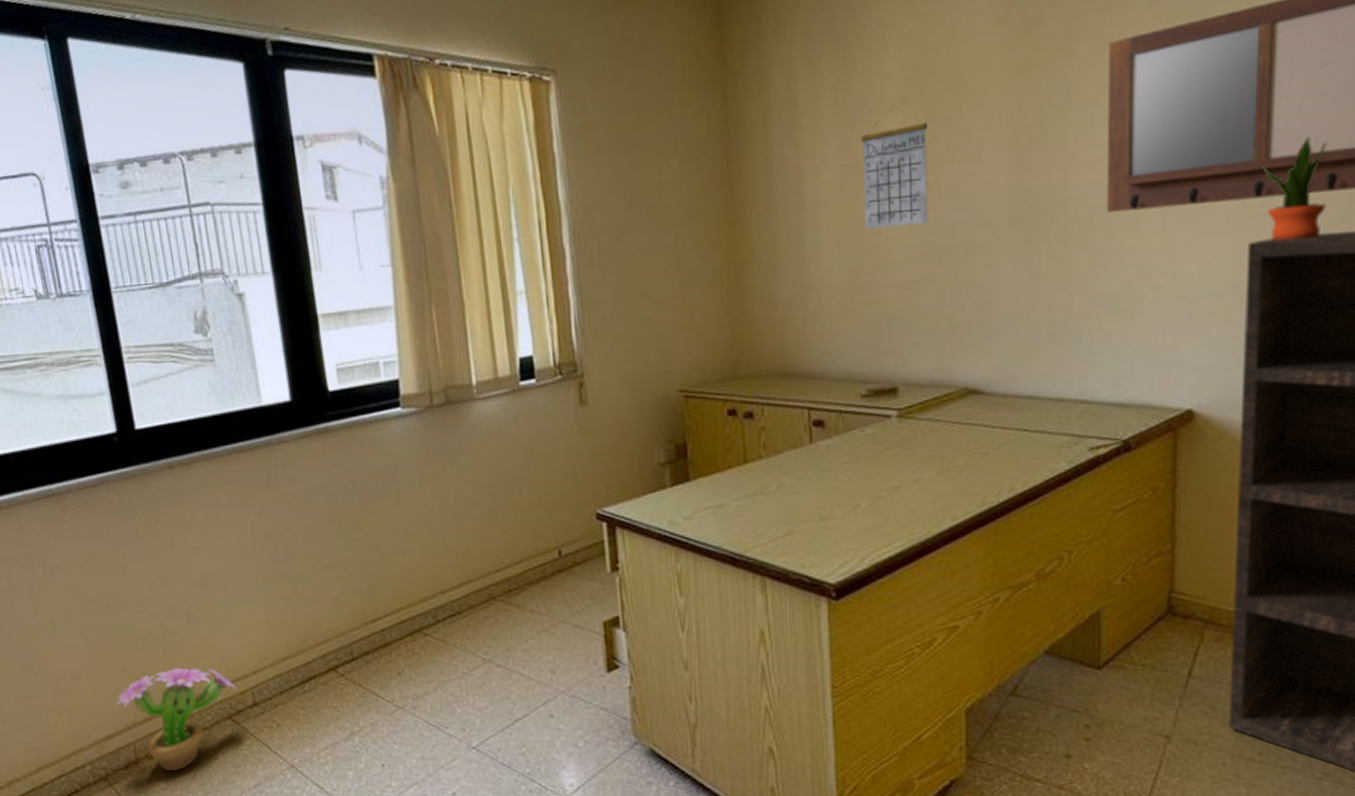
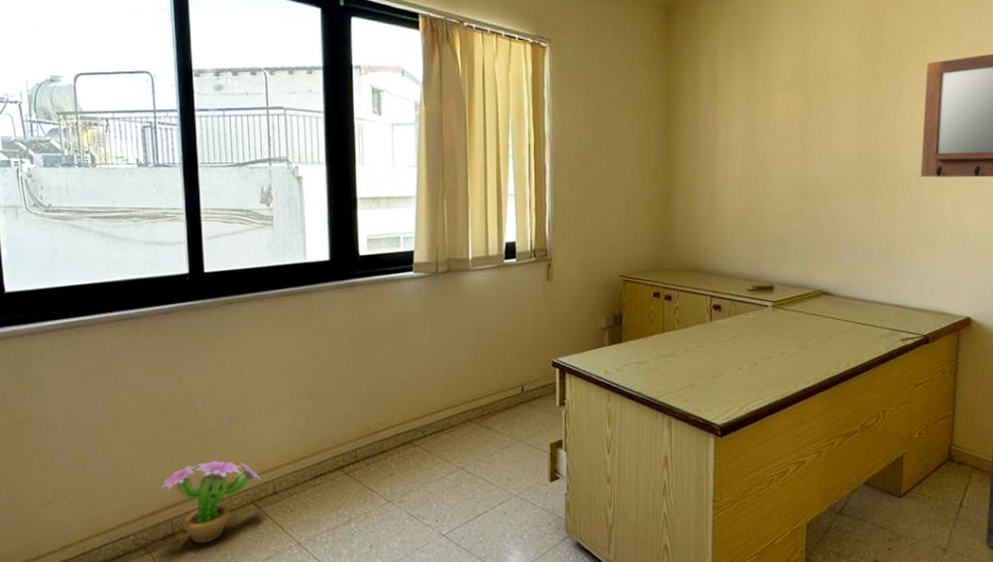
calendar: present [861,107,929,229] -> none [758,91,806,173]

